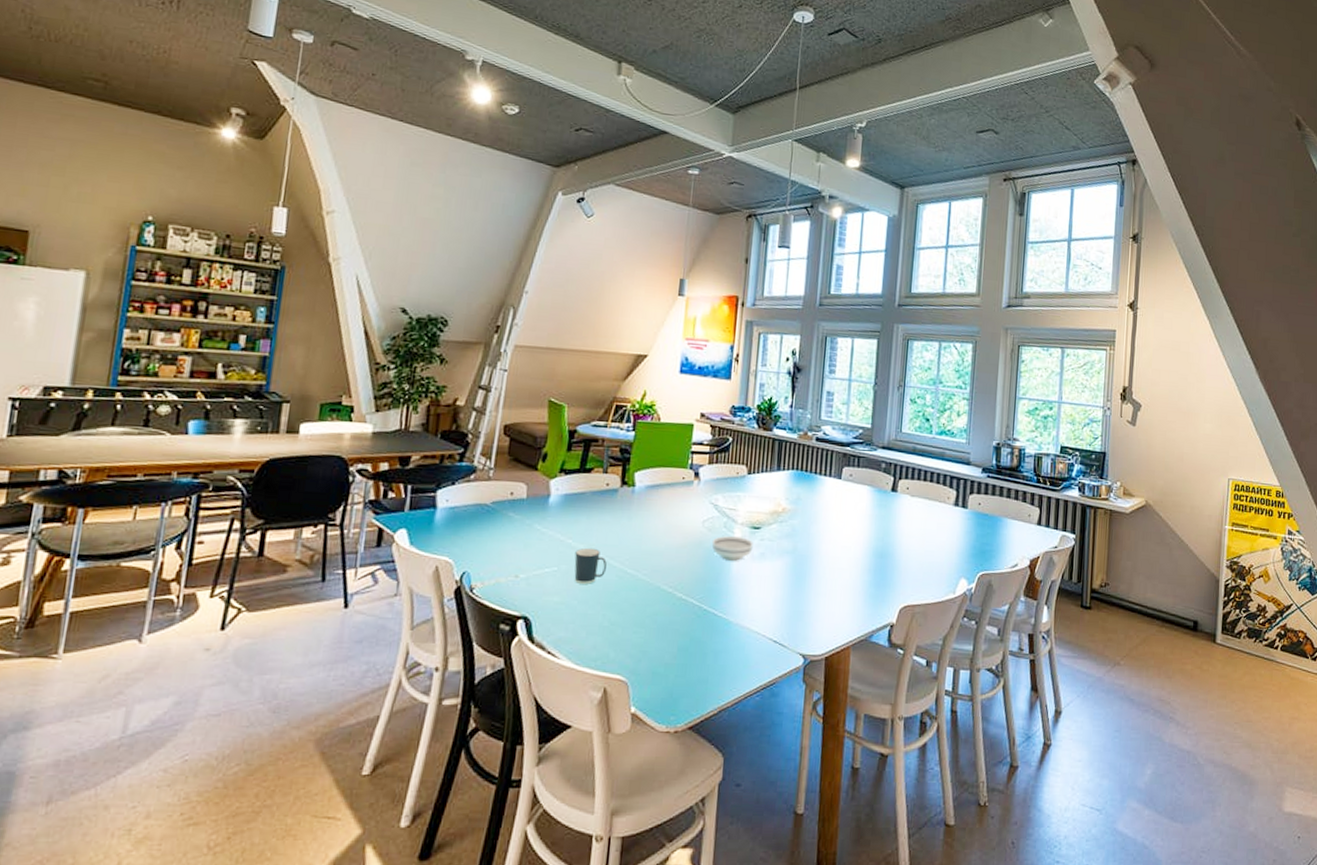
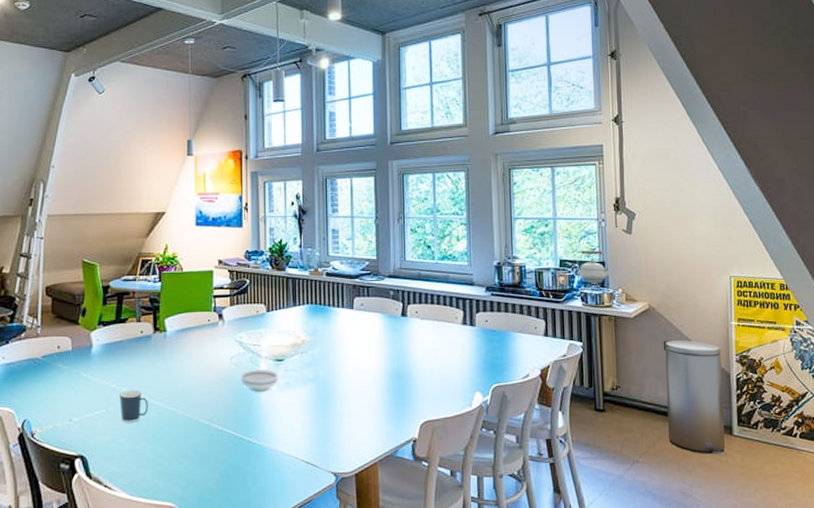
kettle: none [1077,438,1112,474] -> present [576,250,612,283]
pedal bin: none [1151,540,1213,664] -> present [663,340,726,456]

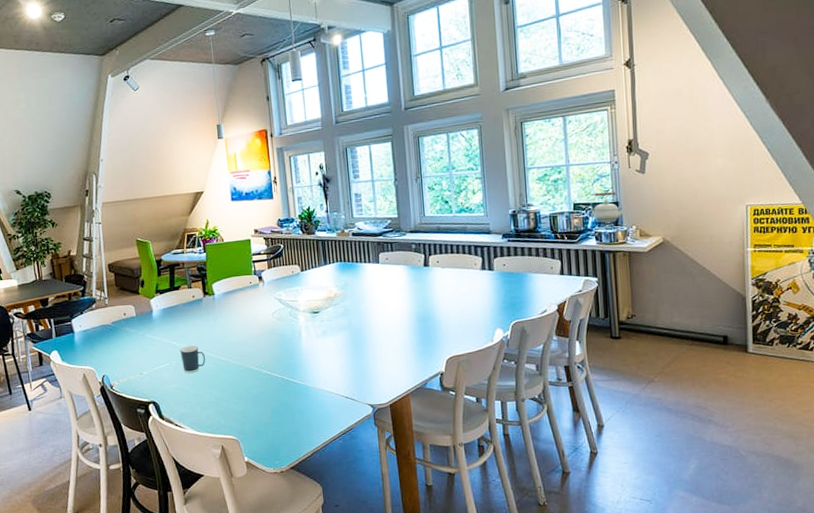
bowl: present [240,369,278,392] -> none [282,321,316,341]
pedal bin: present [663,340,726,456] -> none [677,268,741,372]

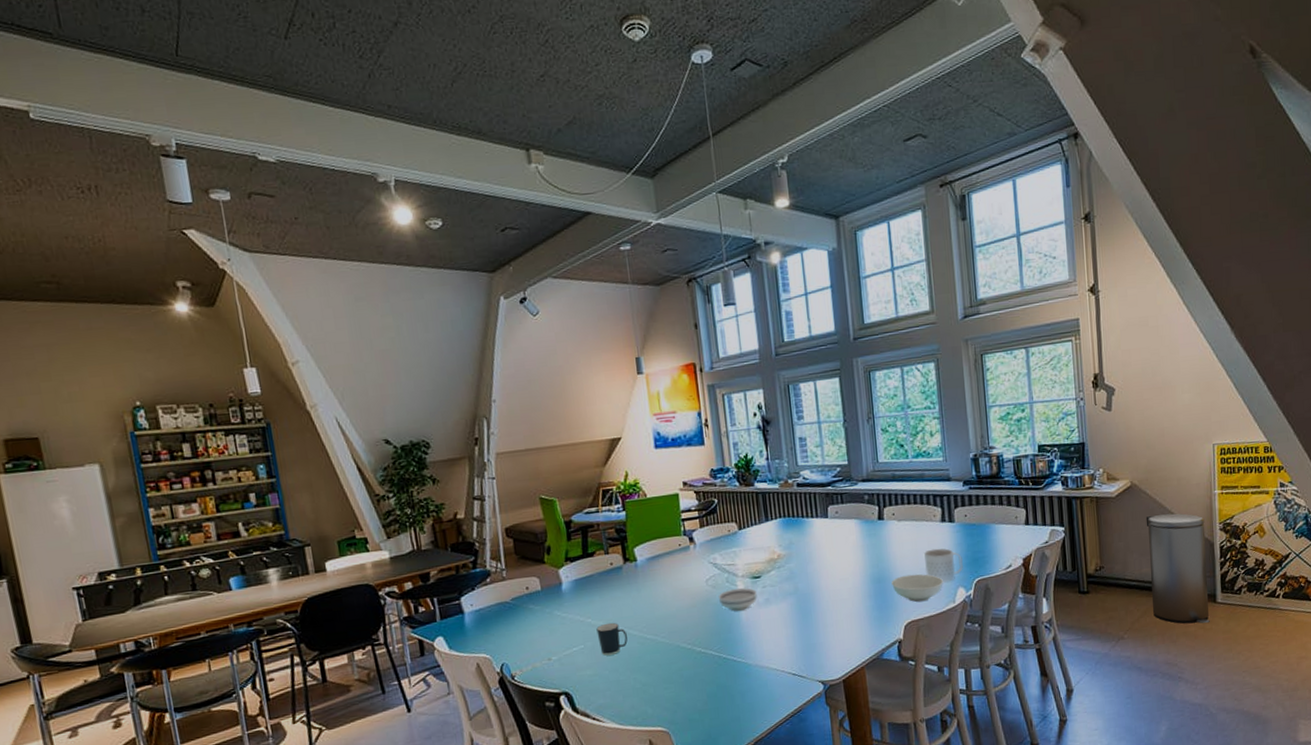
bowl: none [282,321,316,341] -> present [718,588,757,611]
bowl: none [435,315,482,339] -> present [892,574,943,602]
mug: none [465,293,501,324] -> present [924,548,963,583]
kettle: present [590,191,625,223] -> none [1055,431,1092,466]
pedal bin: none [677,268,741,372] -> present [1145,513,1210,624]

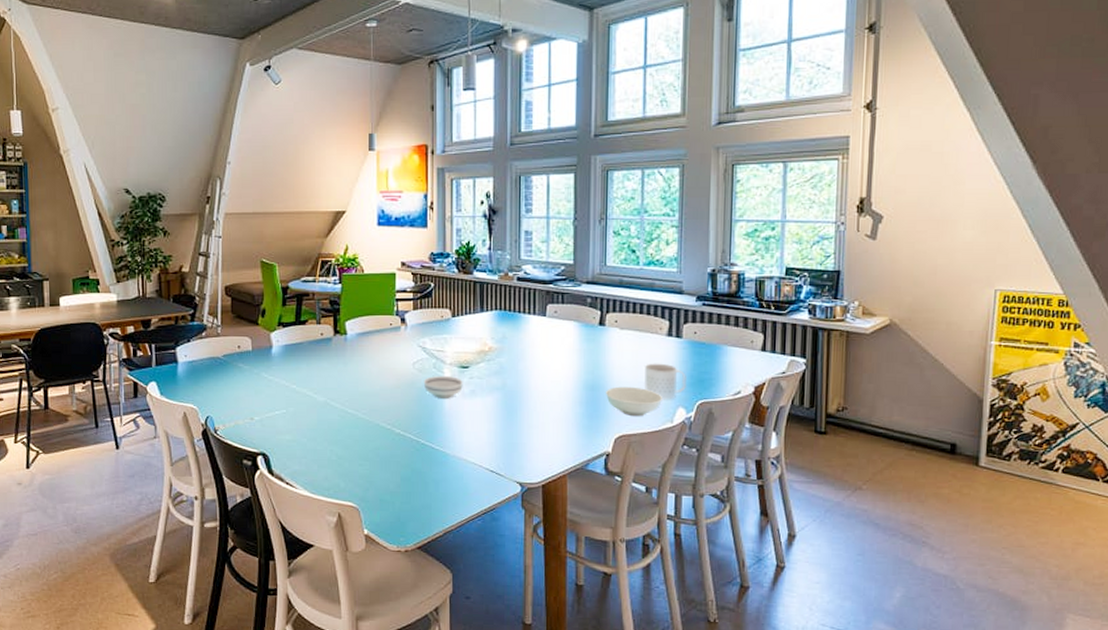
mug: present [596,622,628,656] -> none [300,391,329,424]
pedal bin: present [1145,513,1210,624] -> none [899,360,975,488]

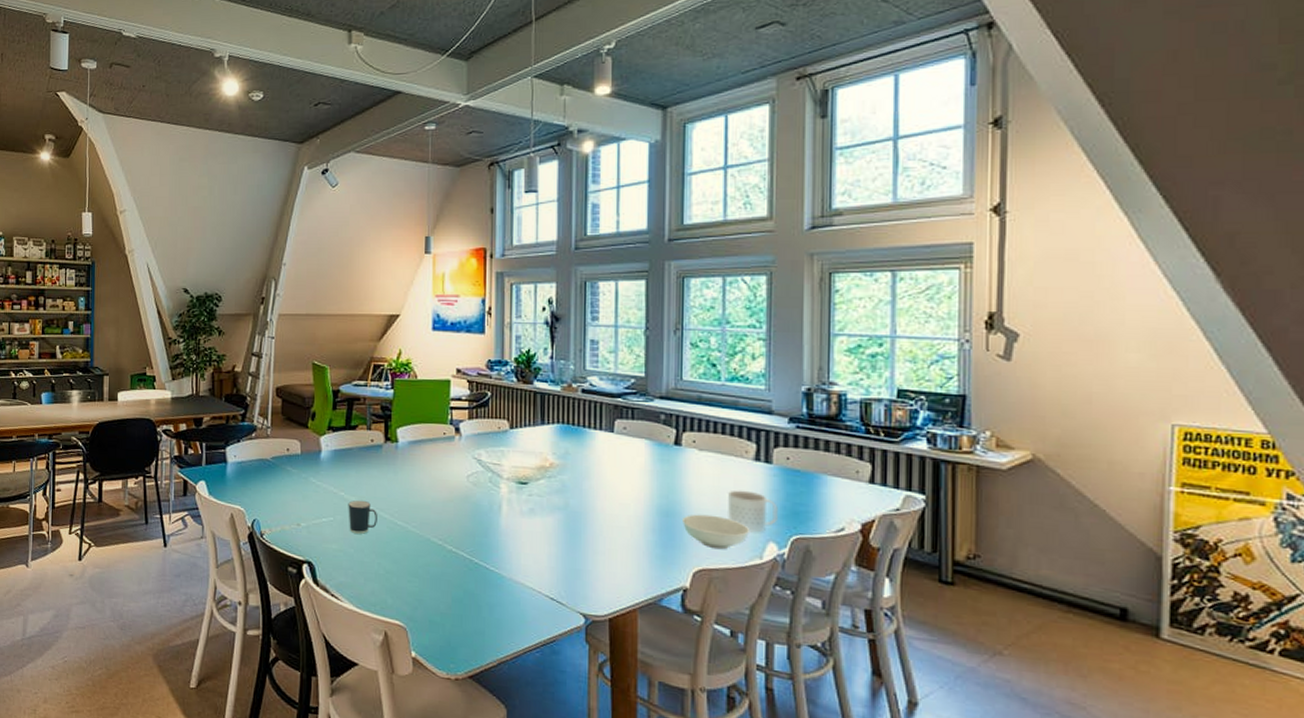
mug: none [300,391,329,424] -> present [348,500,377,534]
bowl: present [423,375,463,398] -> none [478,490,521,516]

